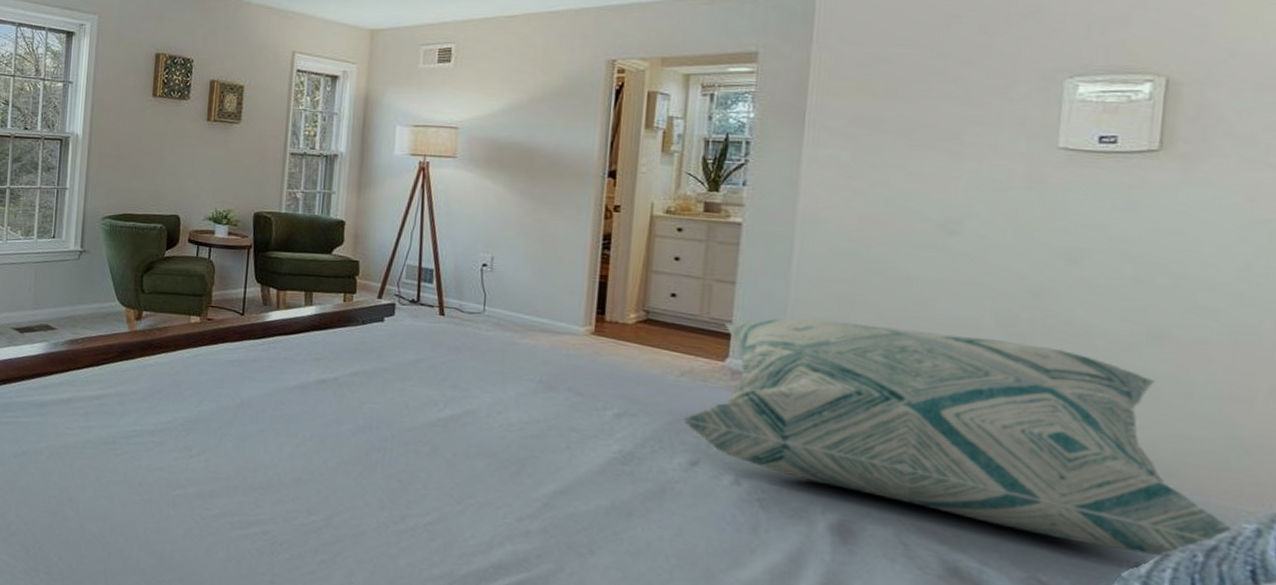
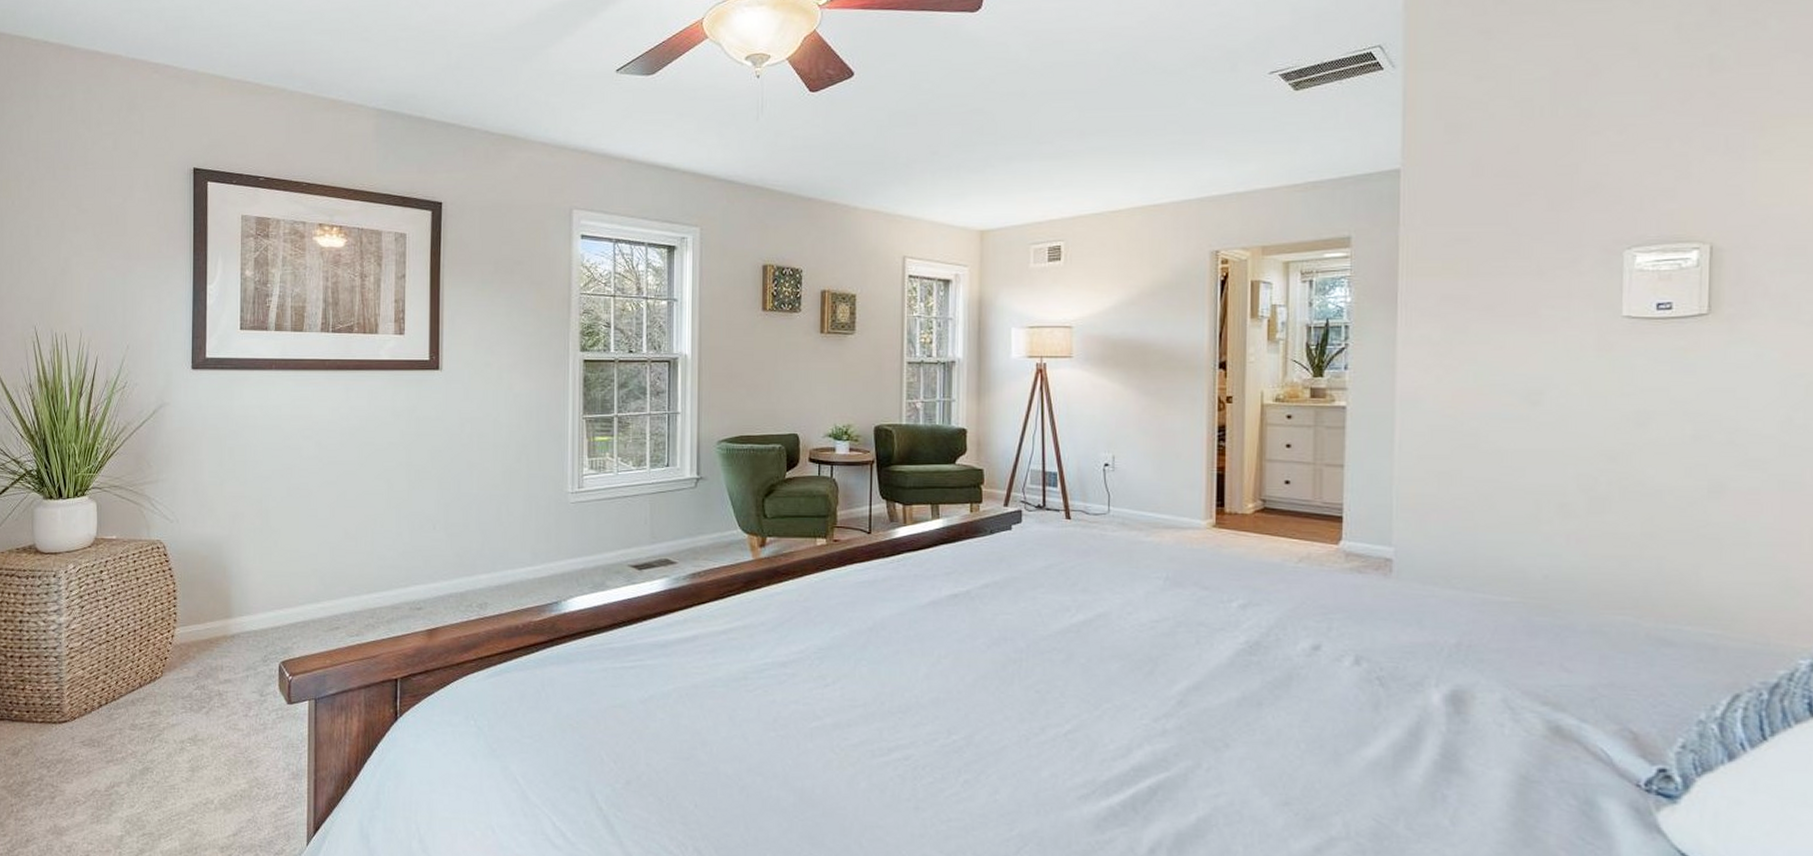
decorative pillow: present [679,318,1236,557] -> none [1300,495,1794,698]

